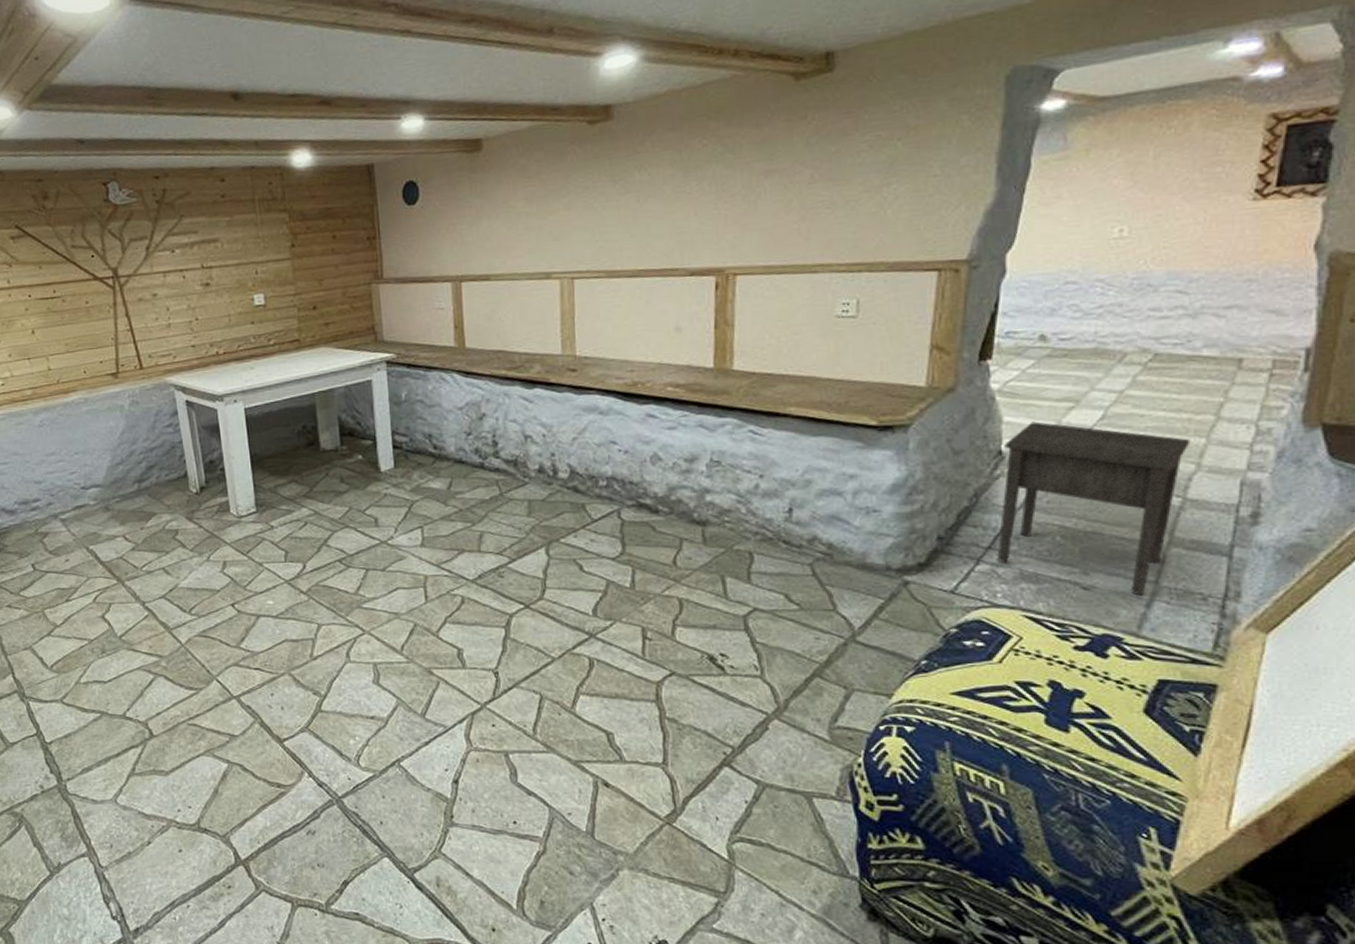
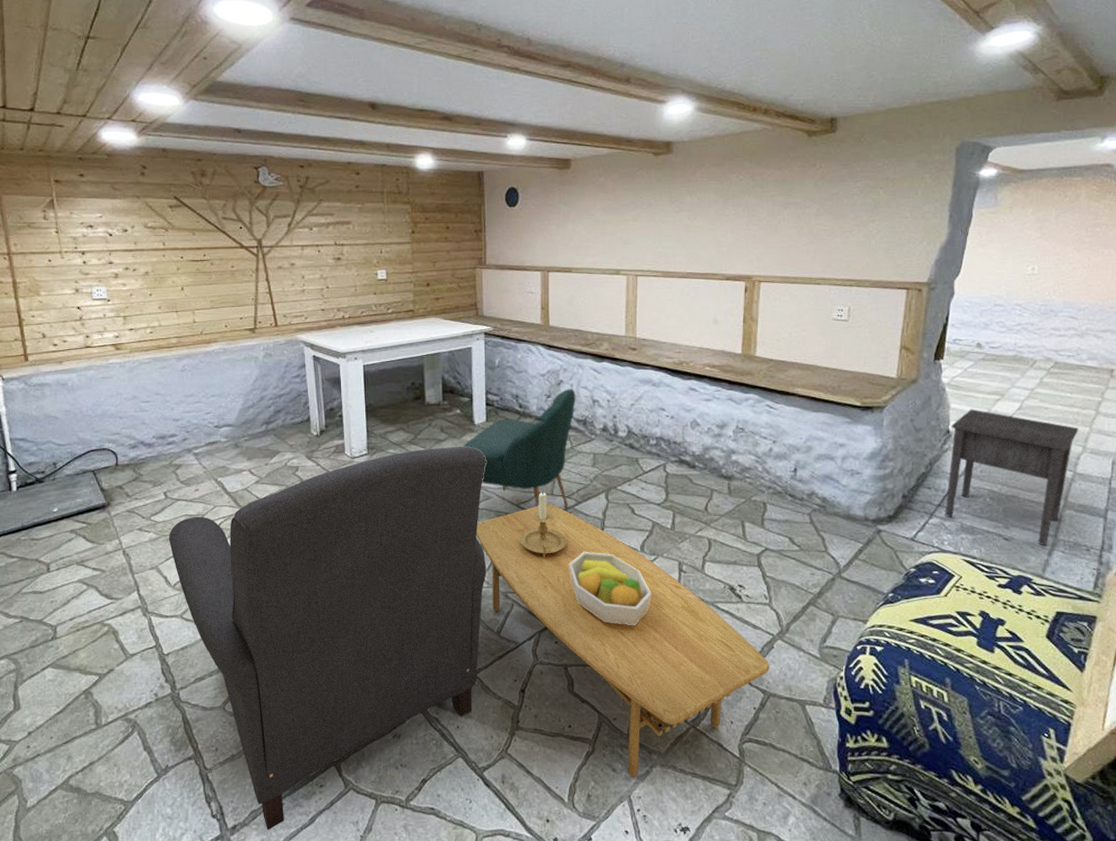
chair: none [41,498,405,934] -> present [169,446,487,831]
chair: none [367,423,503,567] -> present [462,389,576,507]
coffee table: none [389,562,765,883] -> present [476,503,770,778]
candle holder: none [442,548,501,626] -> present [519,491,567,558]
fruit bowl: none [504,618,609,705] -> present [569,552,652,626]

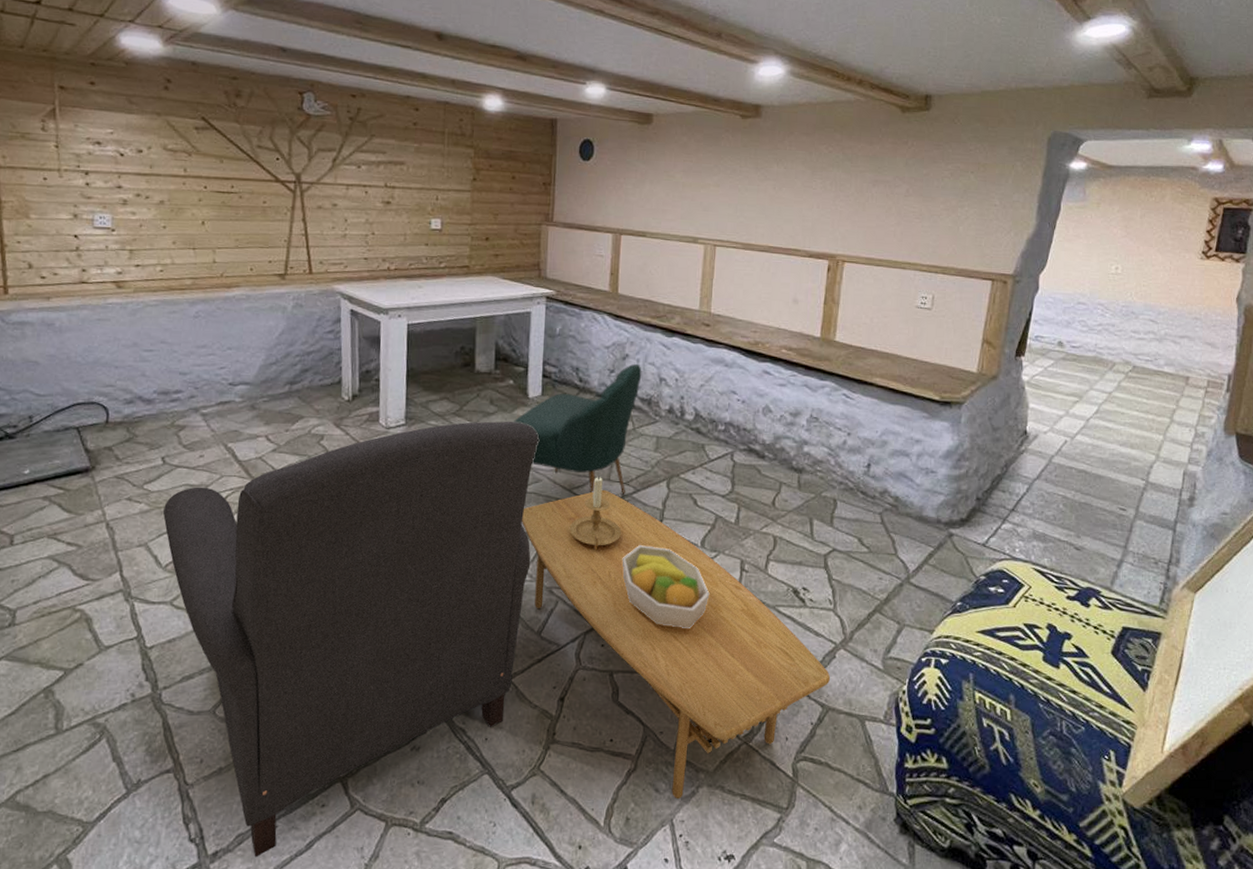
nightstand: present [945,409,1079,546] -> none [1017,410,1153,557]

